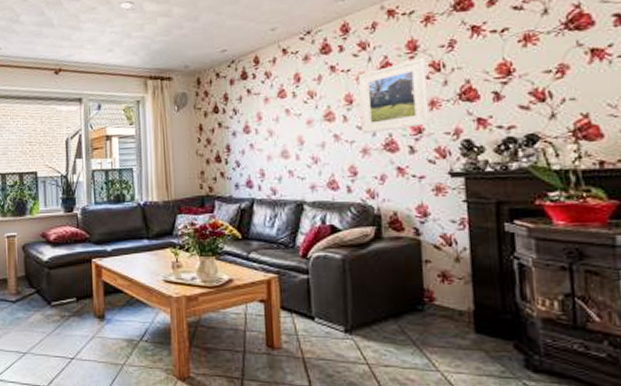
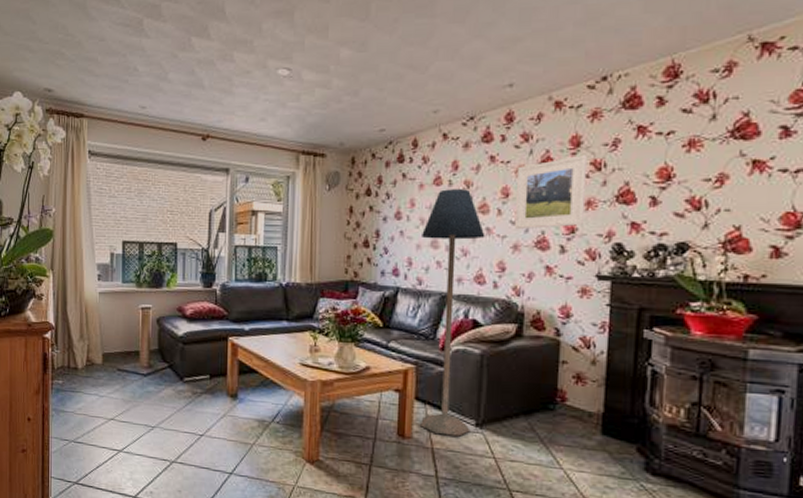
floor lamp: none [271,99,340,344] -> present [420,189,486,437]

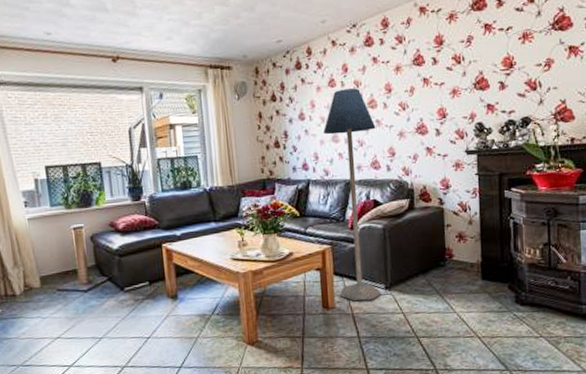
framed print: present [515,154,587,230] -> none [396,51,451,120]

